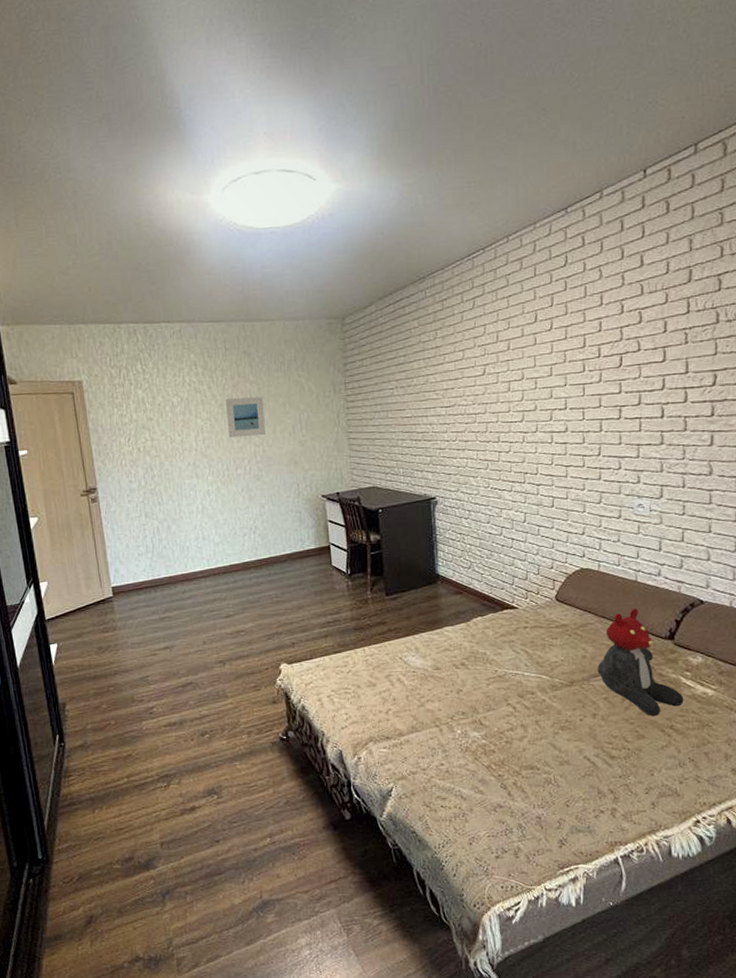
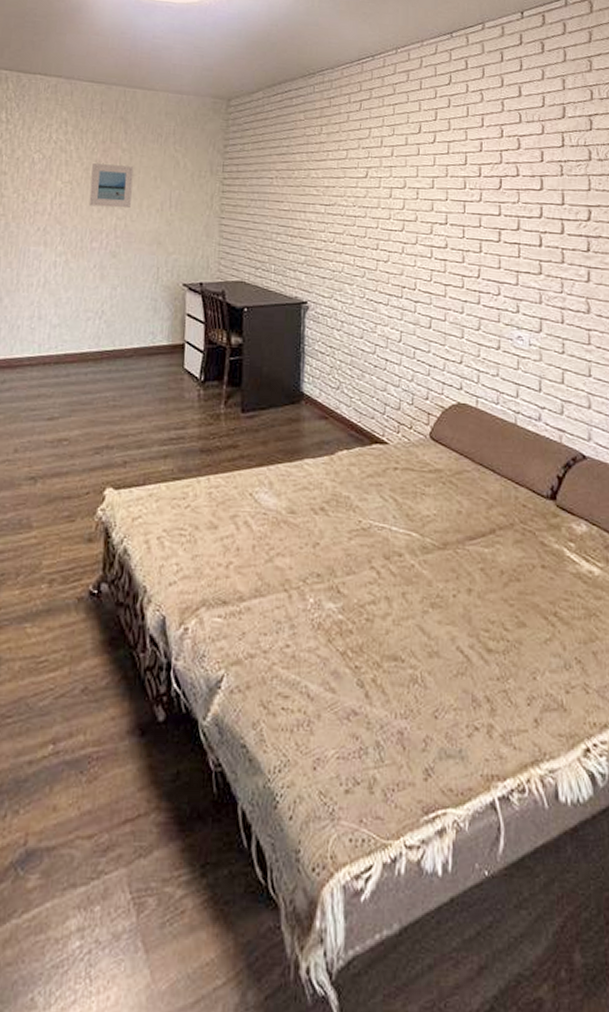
teddy bear: present [597,608,684,717] -> none [473,456,568,599]

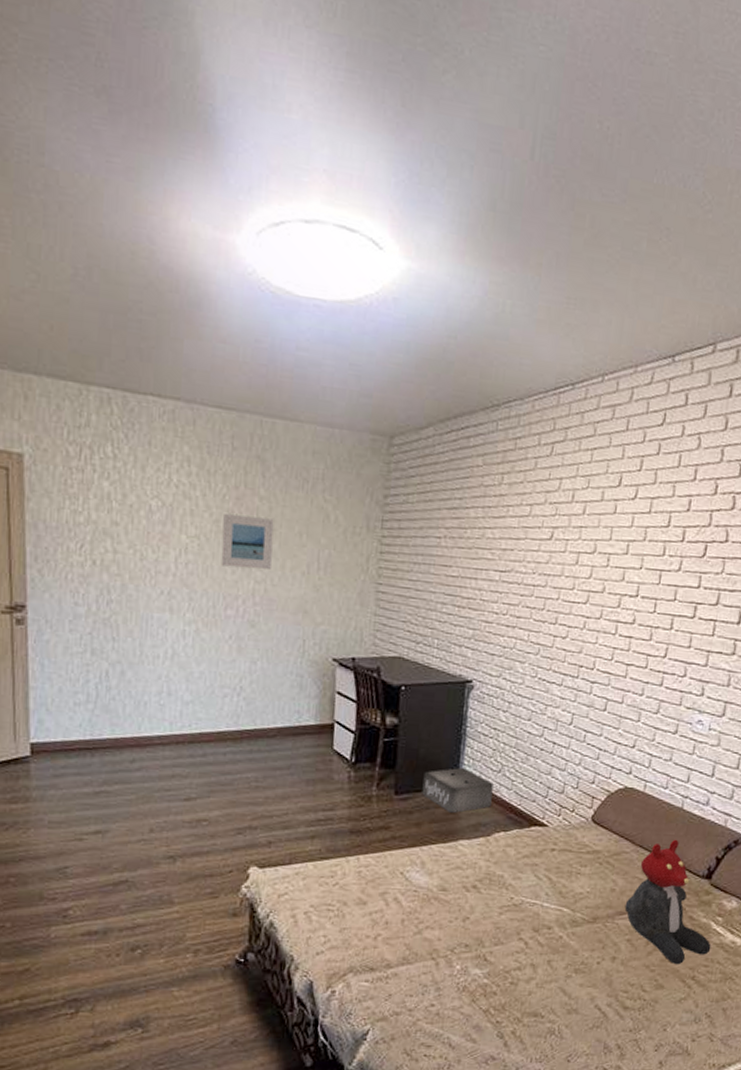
speaker: none [267,384,333,431] -> present [422,767,494,813]
teddy bear: none [473,456,568,599] -> present [624,839,711,965]

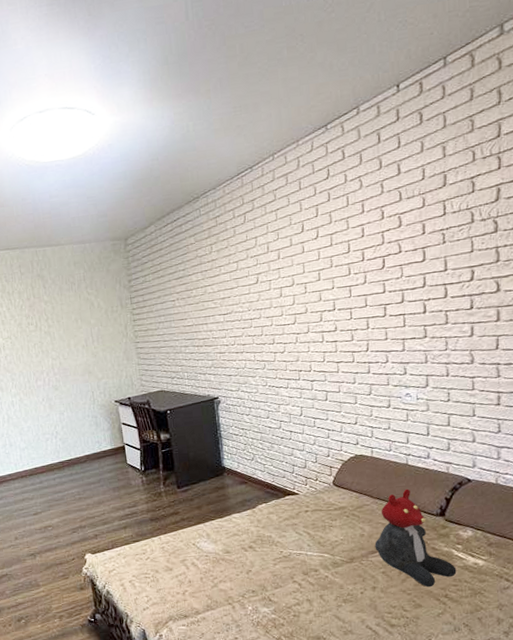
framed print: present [221,514,274,570] -> none [23,314,61,353]
speaker: present [422,767,494,813] -> none [196,460,251,495]

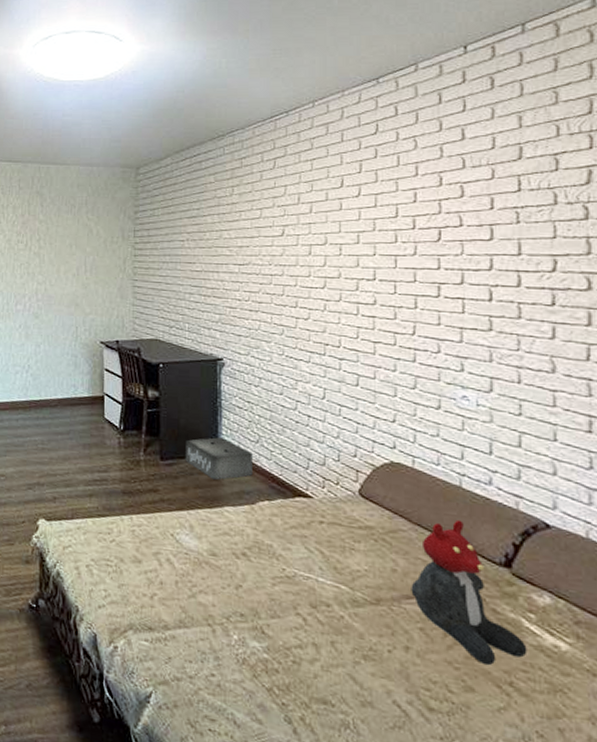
speaker: none [196,460,251,495] -> present [185,436,253,480]

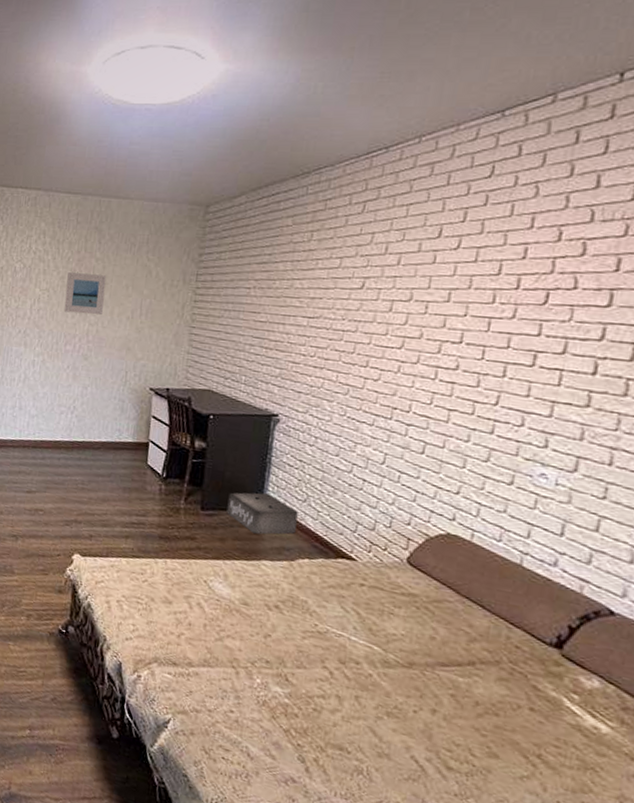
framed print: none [12,235,51,274] -> present [64,272,107,315]
teddy bear: present [411,519,527,666] -> none [447,596,564,737]

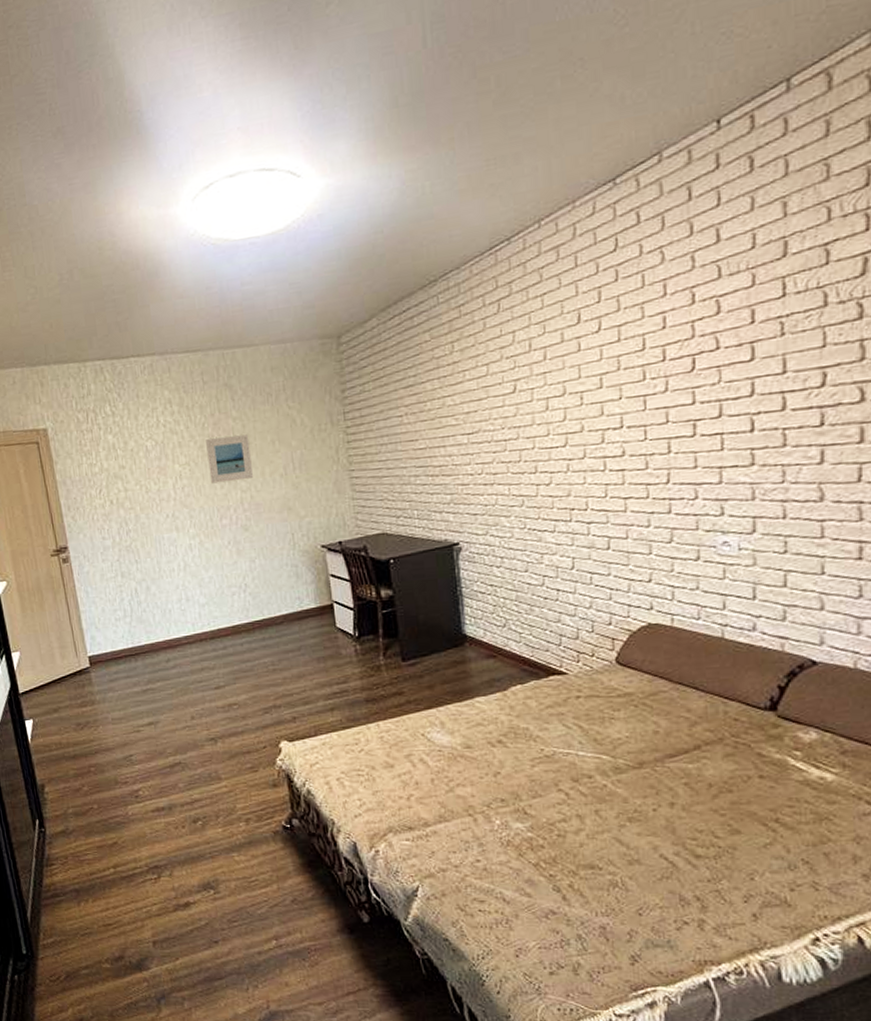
speaker: present [226,492,298,535] -> none [427,626,502,672]

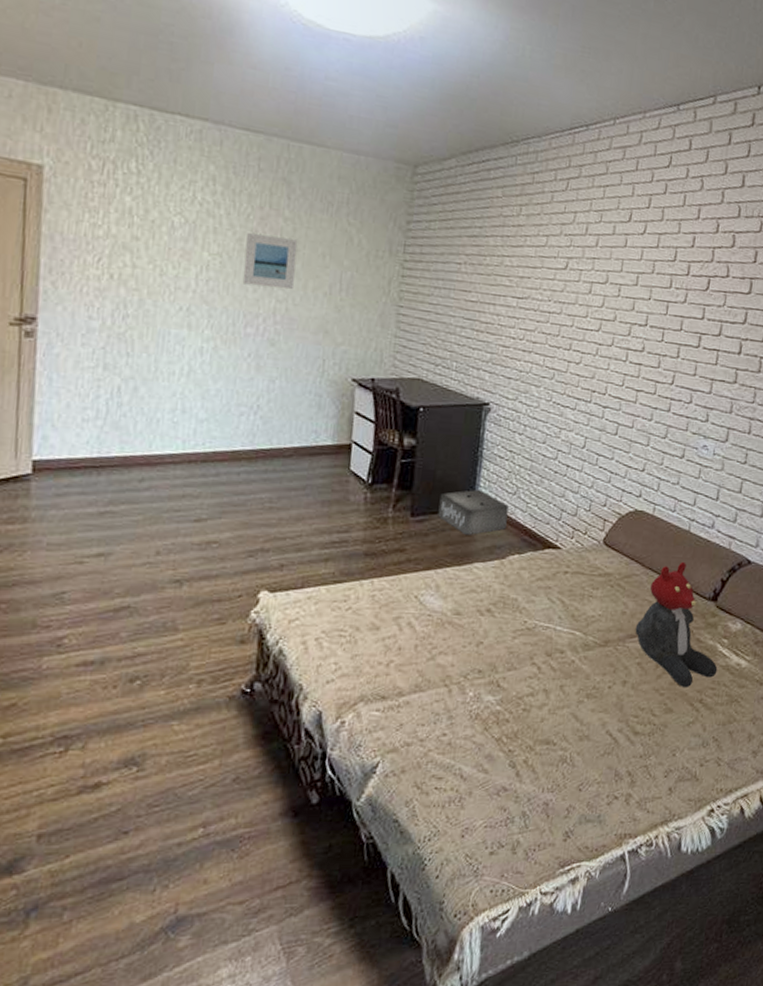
speaker: none [427,626,502,672] -> present [438,489,509,535]
teddy bear: none [674,671,793,808] -> present [635,561,718,688]

